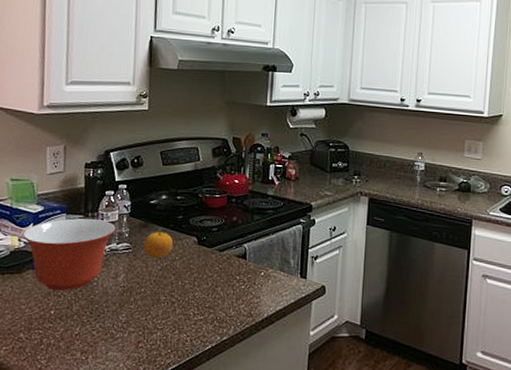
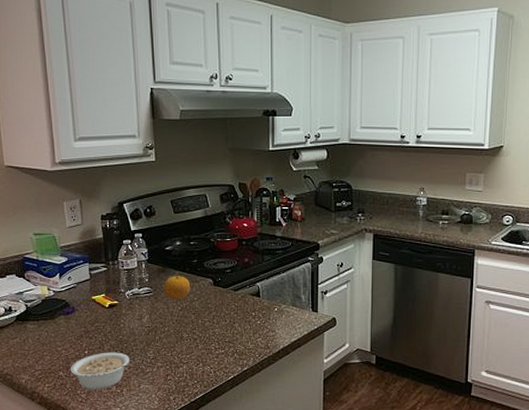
mixing bowl: present [22,218,116,291] -> none [51,267,136,333]
legume: none [32,313,104,356] -> present [70,352,134,390]

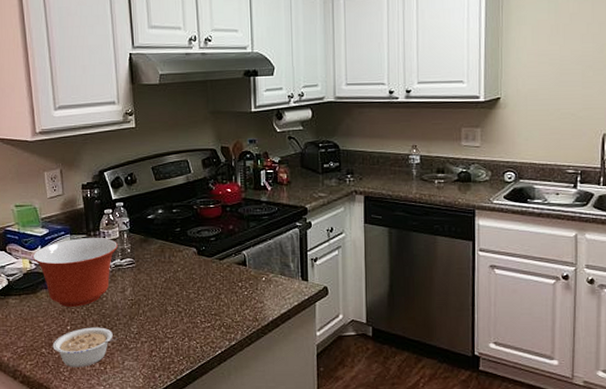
mixing bowl: none [51,267,136,333] -> present [32,238,118,307]
fruit: present [164,272,191,300] -> none [147,242,174,271]

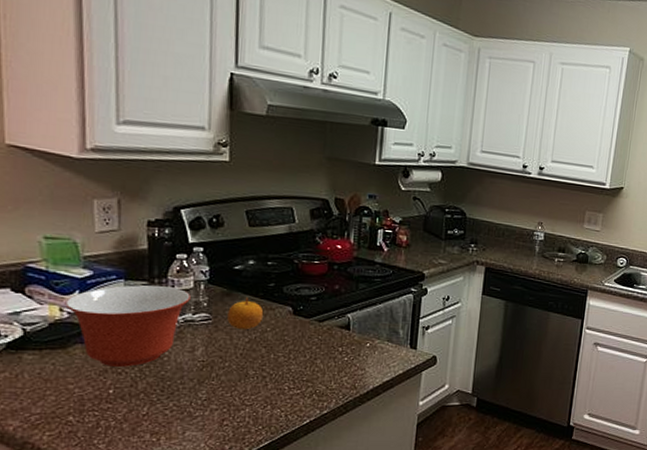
legume: present [52,327,118,368] -> none [85,391,179,439]
fruit: none [147,242,174,271] -> present [227,297,264,330]

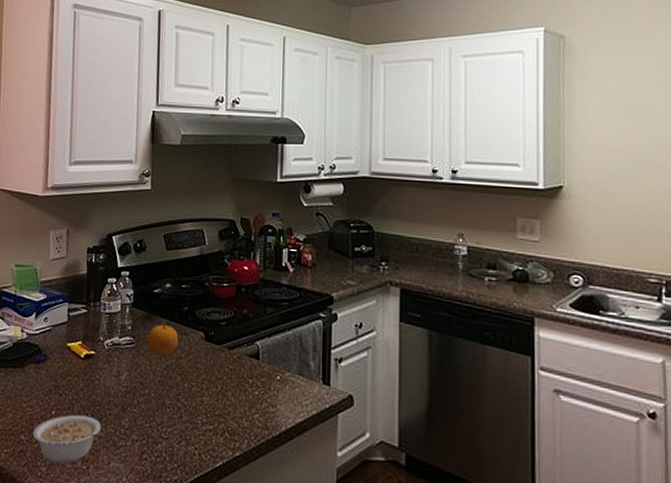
mixing bowl: present [65,285,191,367] -> none [25,308,118,389]
legume: none [85,391,179,439] -> present [33,414,106,464]

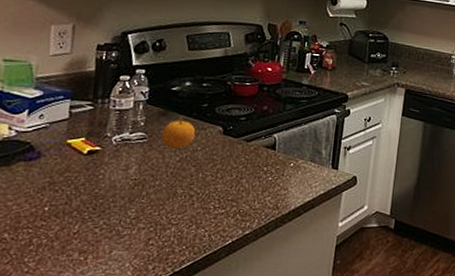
legume: present [33,414,106,464] -> none [19,209,109,257]

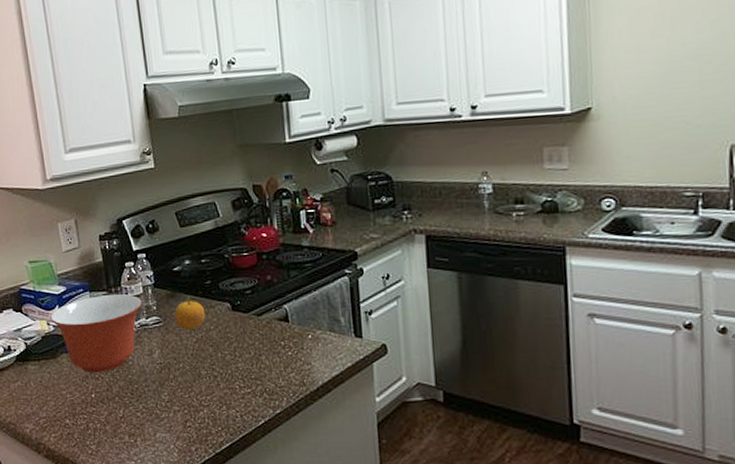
mixing bowl: none [14,105,130,185] -> present [50,294,142,373]

